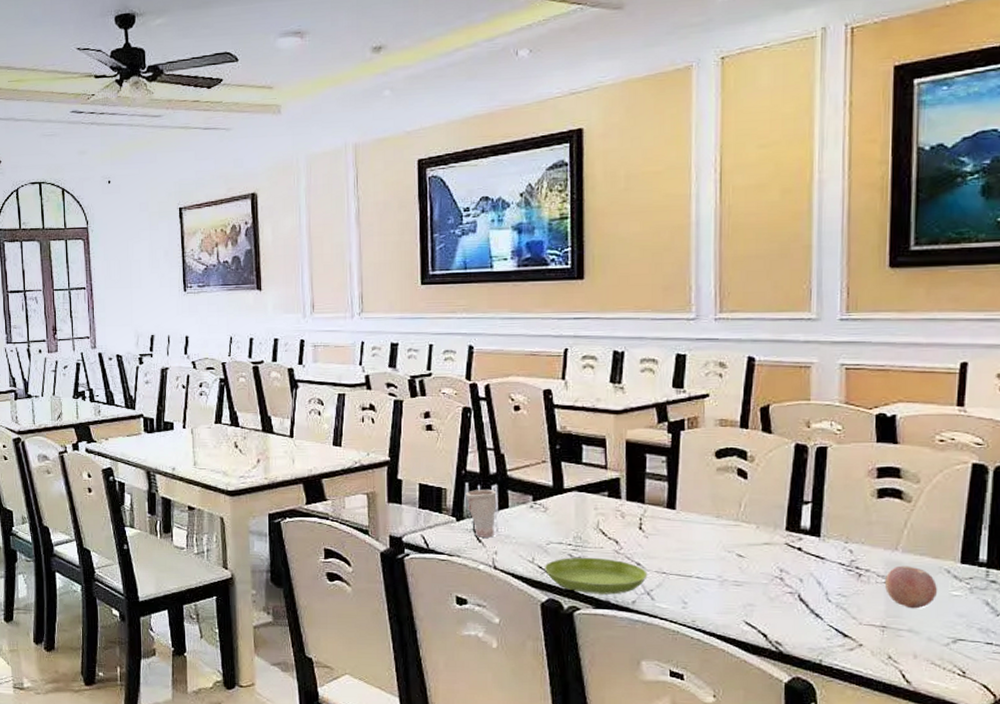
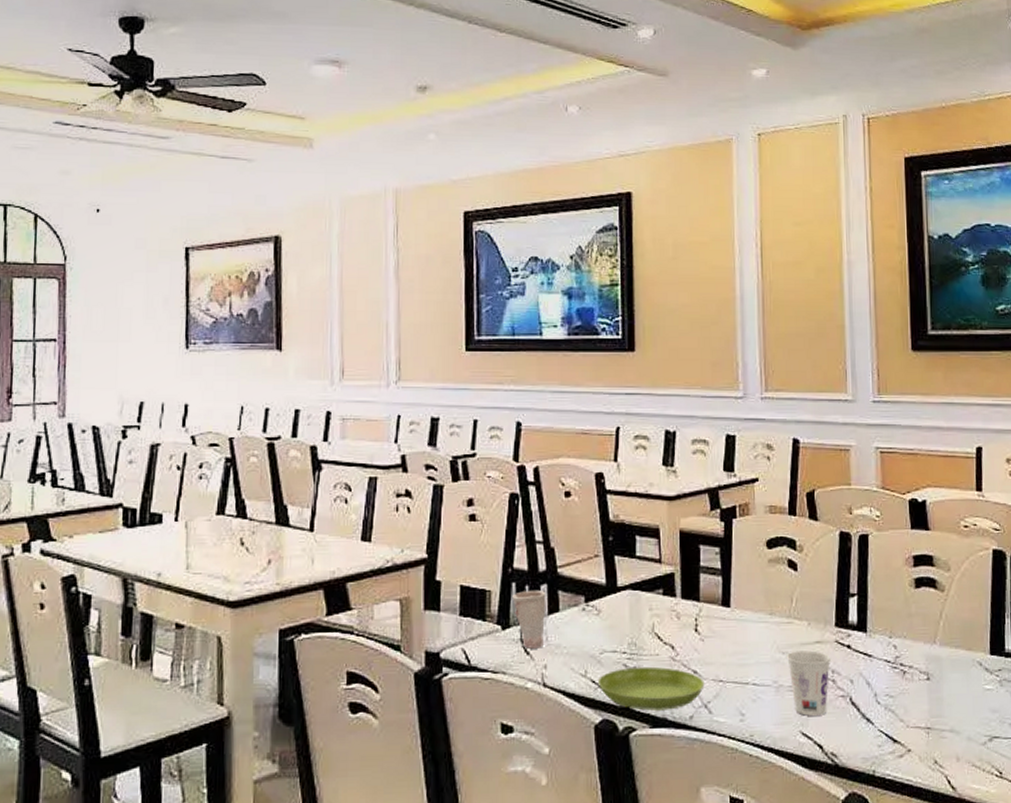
cup: none [732,550,779,608] -> present [786,650,830,716]
fruit: present [884,565,938,609] -> none [926,660,973,707]

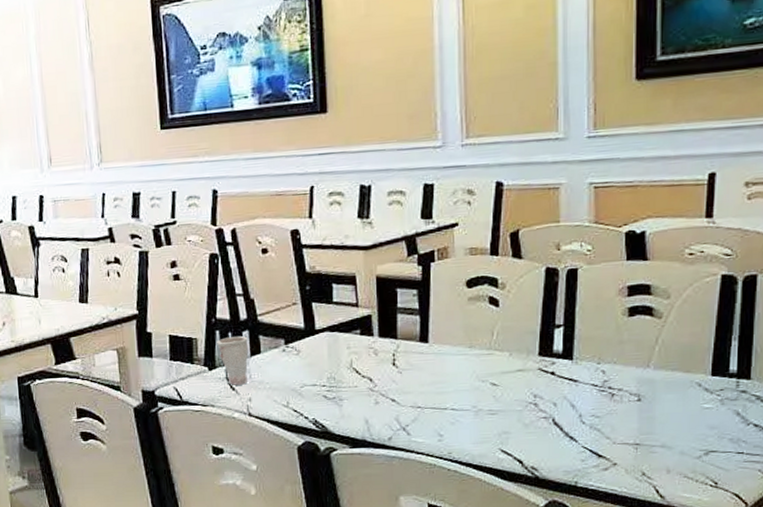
saucer: present [597,666,705,711] -> none [299,397,403,434]
cup: present [786,650,830,716] -> none [486,378,532,435]

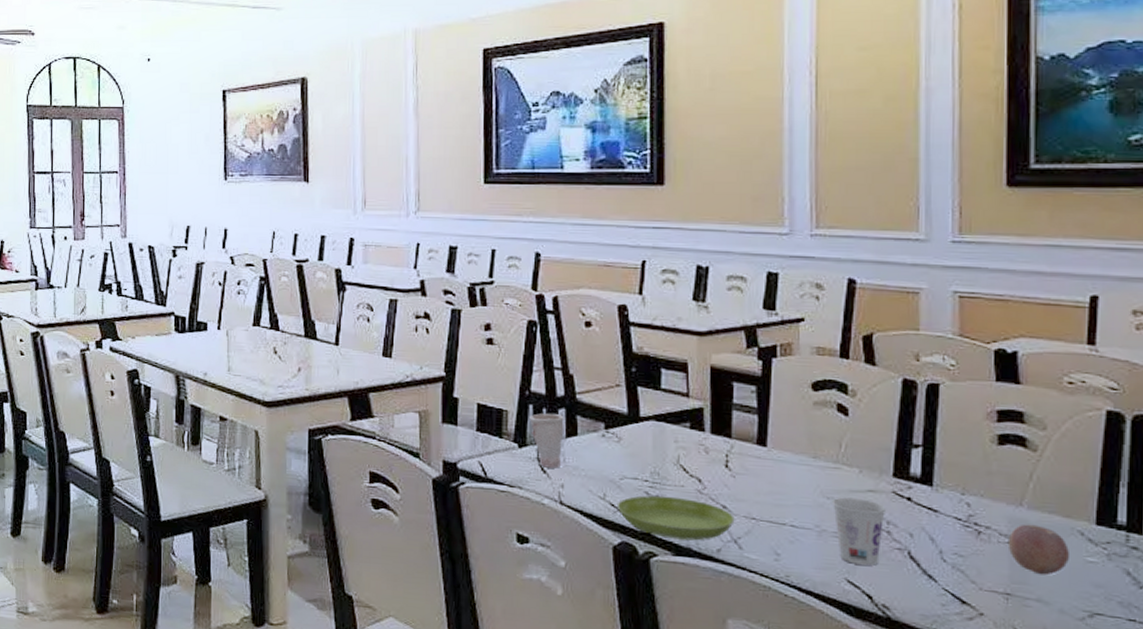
saucer: none [299,397,403,434] -> present [617,495,735,541]
cup: none [486,378,532,435] -> present [831,497,885,566]
fruit: none [637,382,690,425] -> present [1007,524,1071,576]

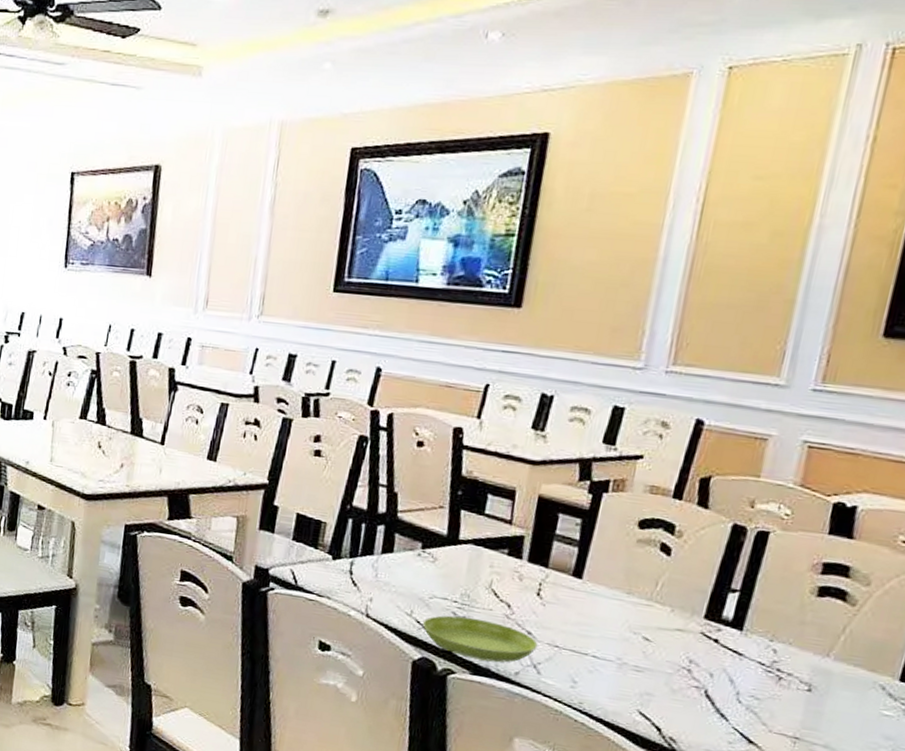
cup: present [529,413,564,468] -> none [347,528,383,583]
cup: present [831,497,885,566] -> none [636,633,691,701]
fruit: present [1007,524,1071,576] -> none [806,674,867,724]

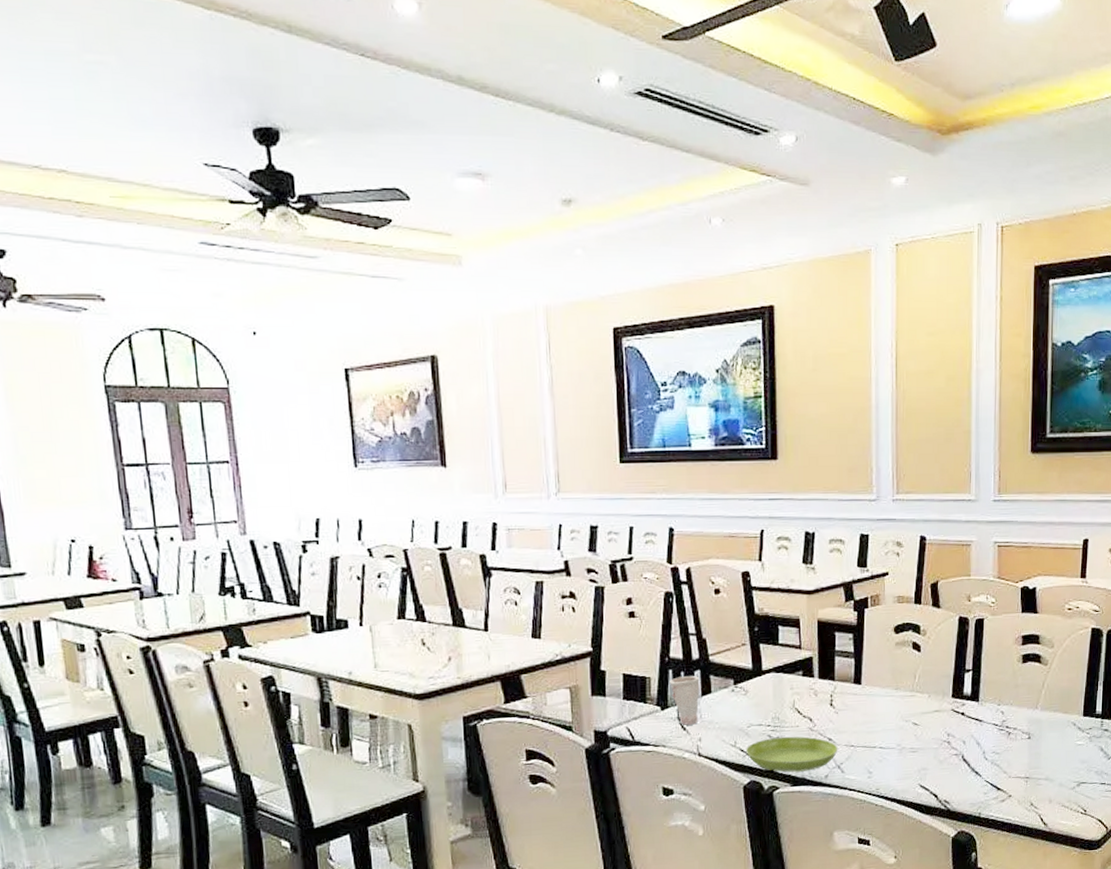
cup: none [347,528,383,583] -> present [669,676,700,725]

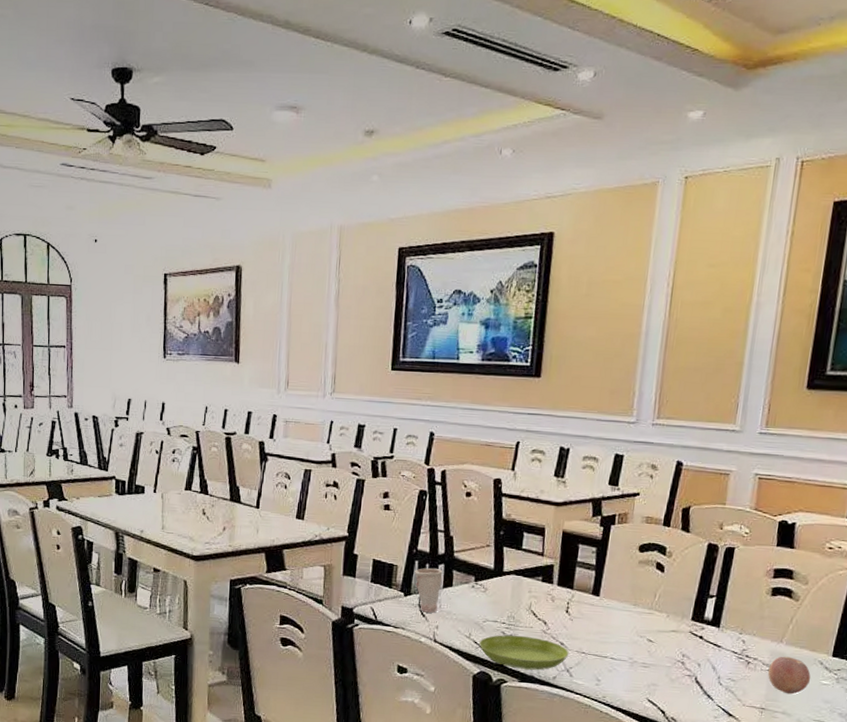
fruit: none [1027,722,1067,760] -> present [767,656,811,695]

